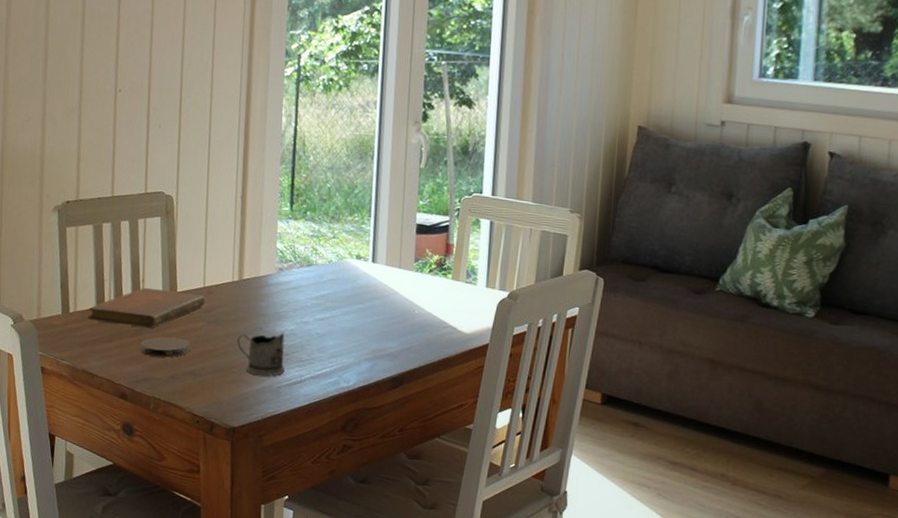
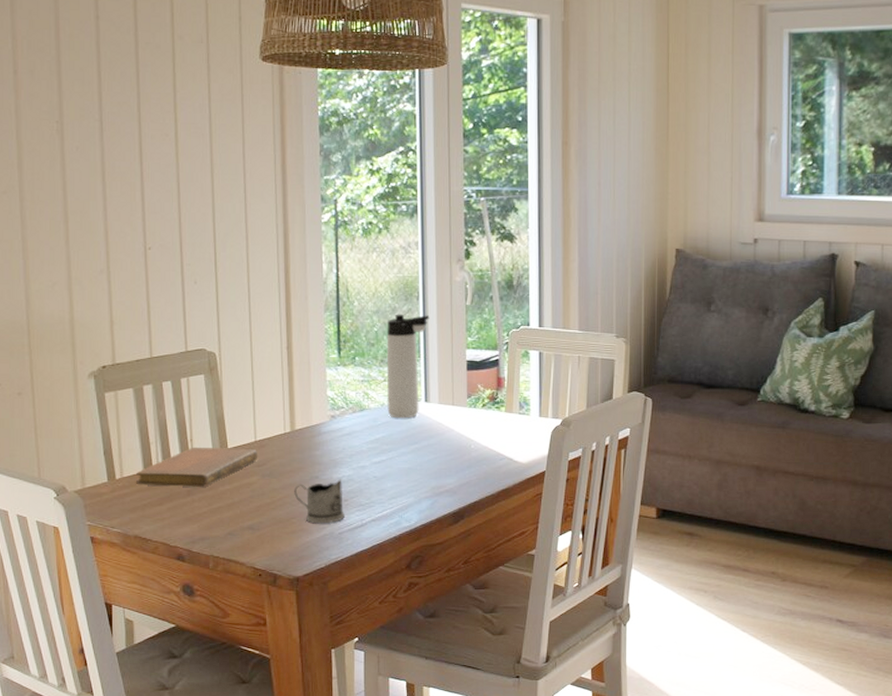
coaster: present [140,336,190,358] -> none [194,494,246,515]
thermos bottle: none [334,171,383,278] -> present [386,314,430,419]

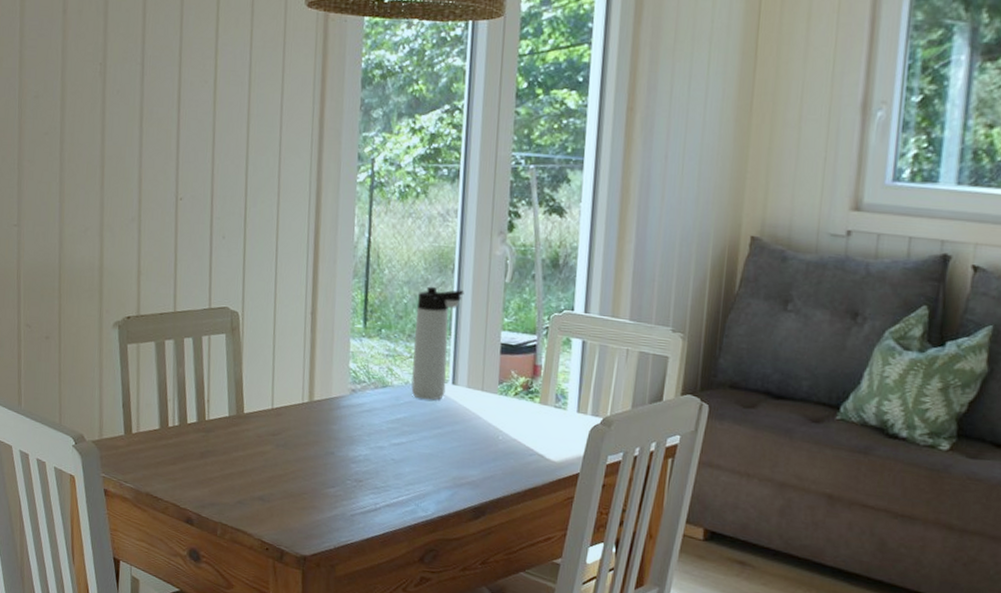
notebook: present [136,446,258,487] -> none [152,408,274,451]
tea glass holder: present [294,479,345,524] -> none [307,457,358,504]

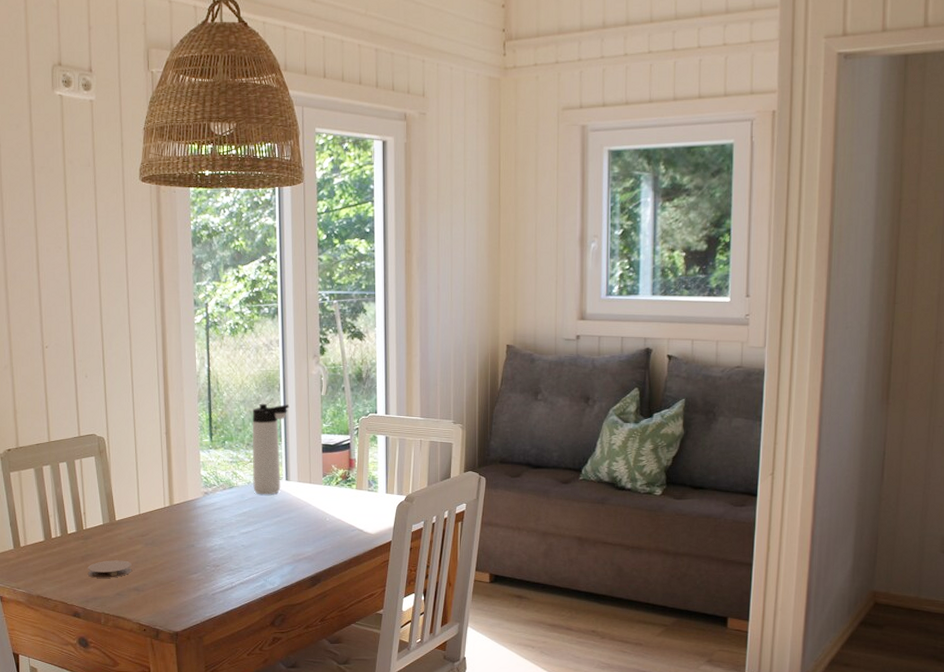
coaster: none [206,460,258,482] -> present [87,560,132,578]

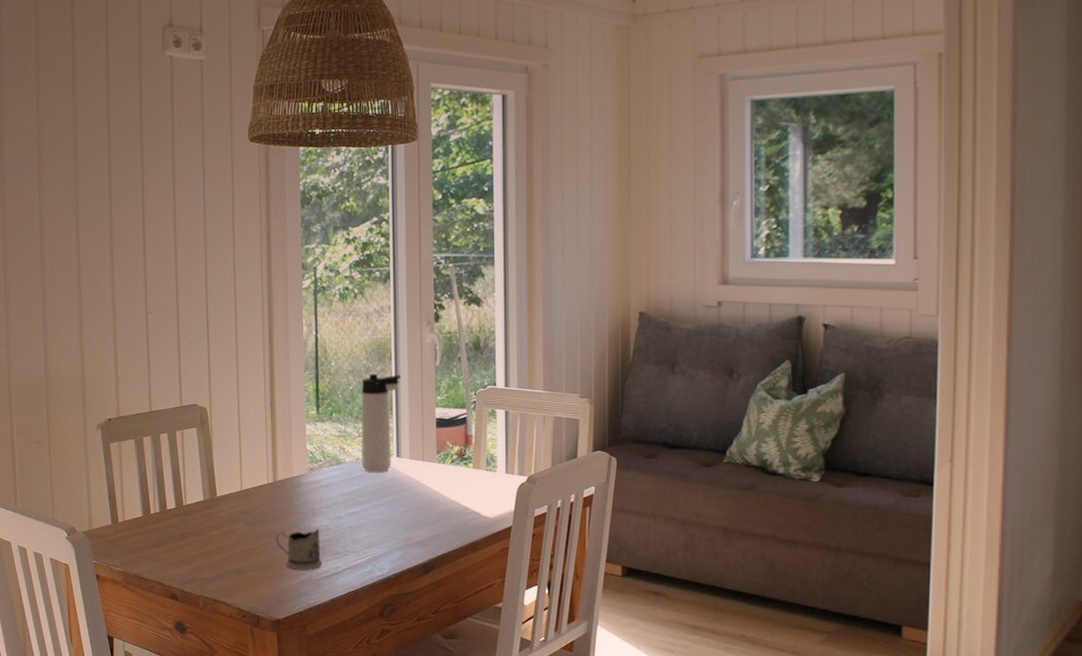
coaster: present [87,560,132,578] -> none [186,539,232,558]
tea glass holder: none [173,547,217,586] -> present [276,528,322,570]

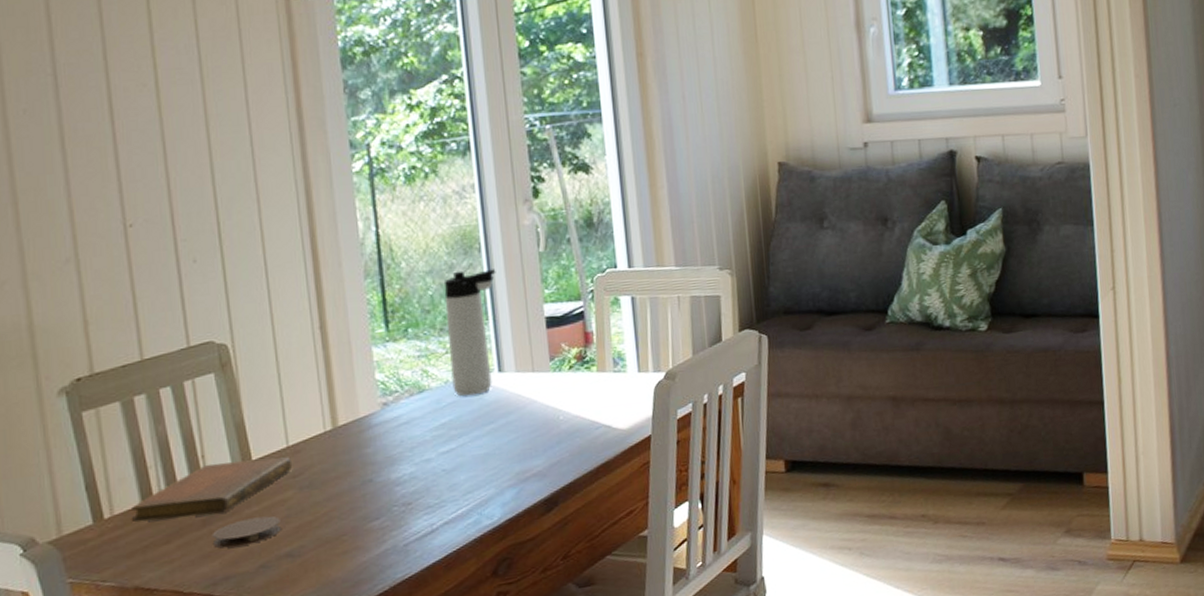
notebook: none [136,494,244,532] -> present [132,457,293,523]
coaster: none [186,539,232,558] -> present [212,515,281,549]
tea glass holder: present [276,528,322,570] -> none [342,479,410,538]

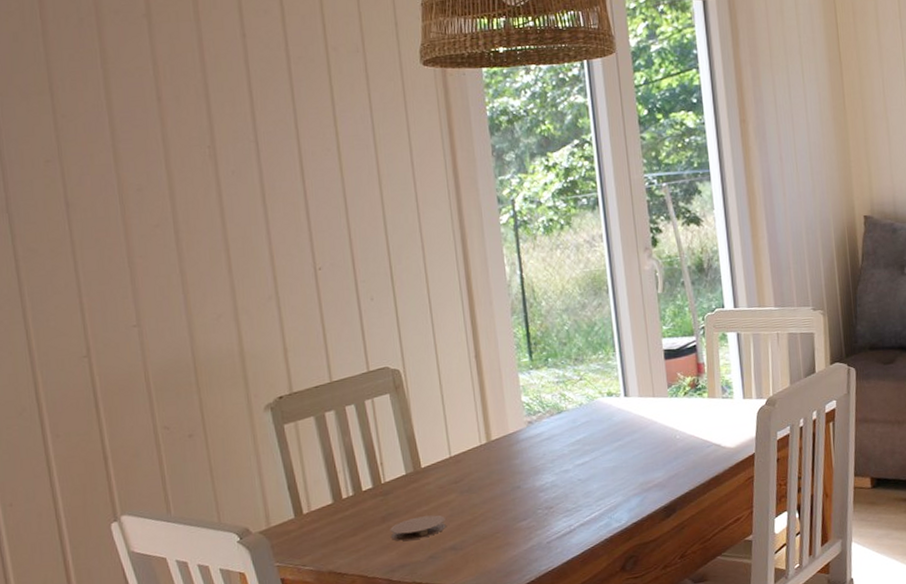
notebook: present [132,457,293,523] -> none [325,466,455,518]
thermos bottle: present [443,269,496,397] -> none [577,308,622,417]

